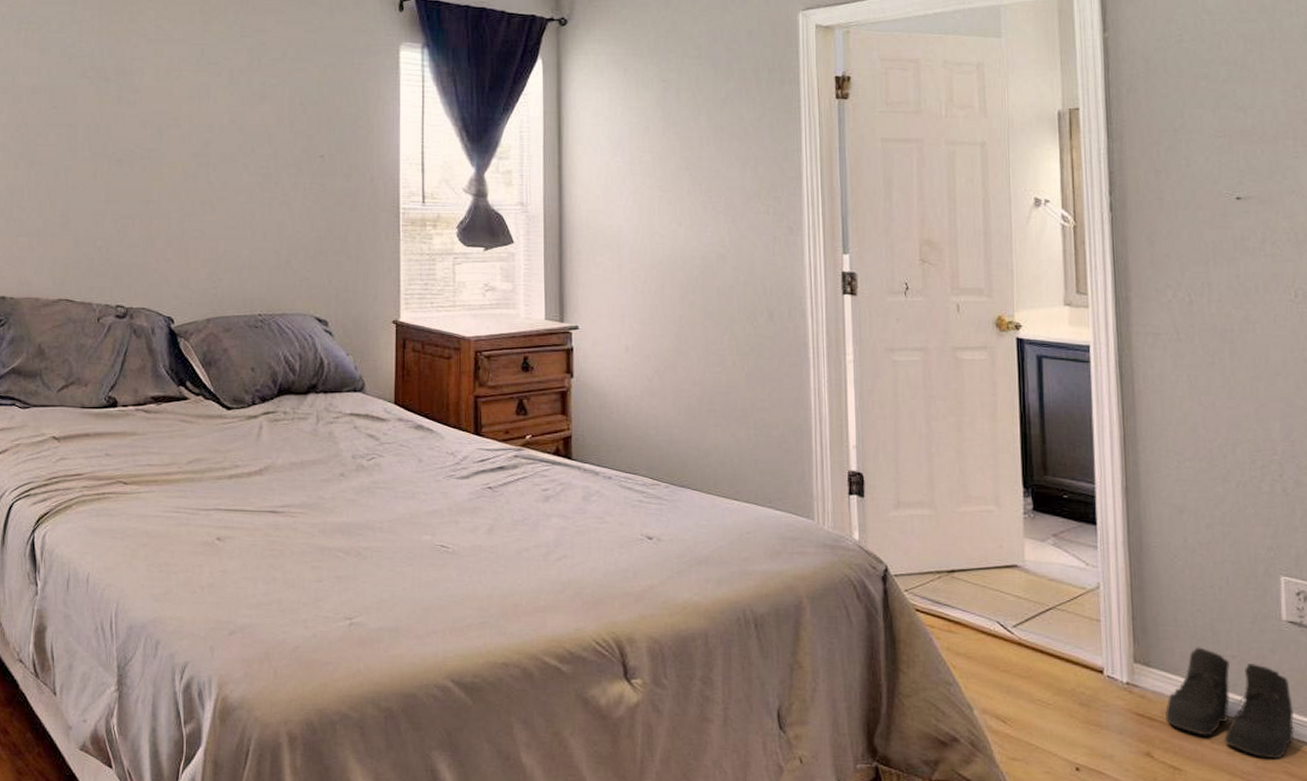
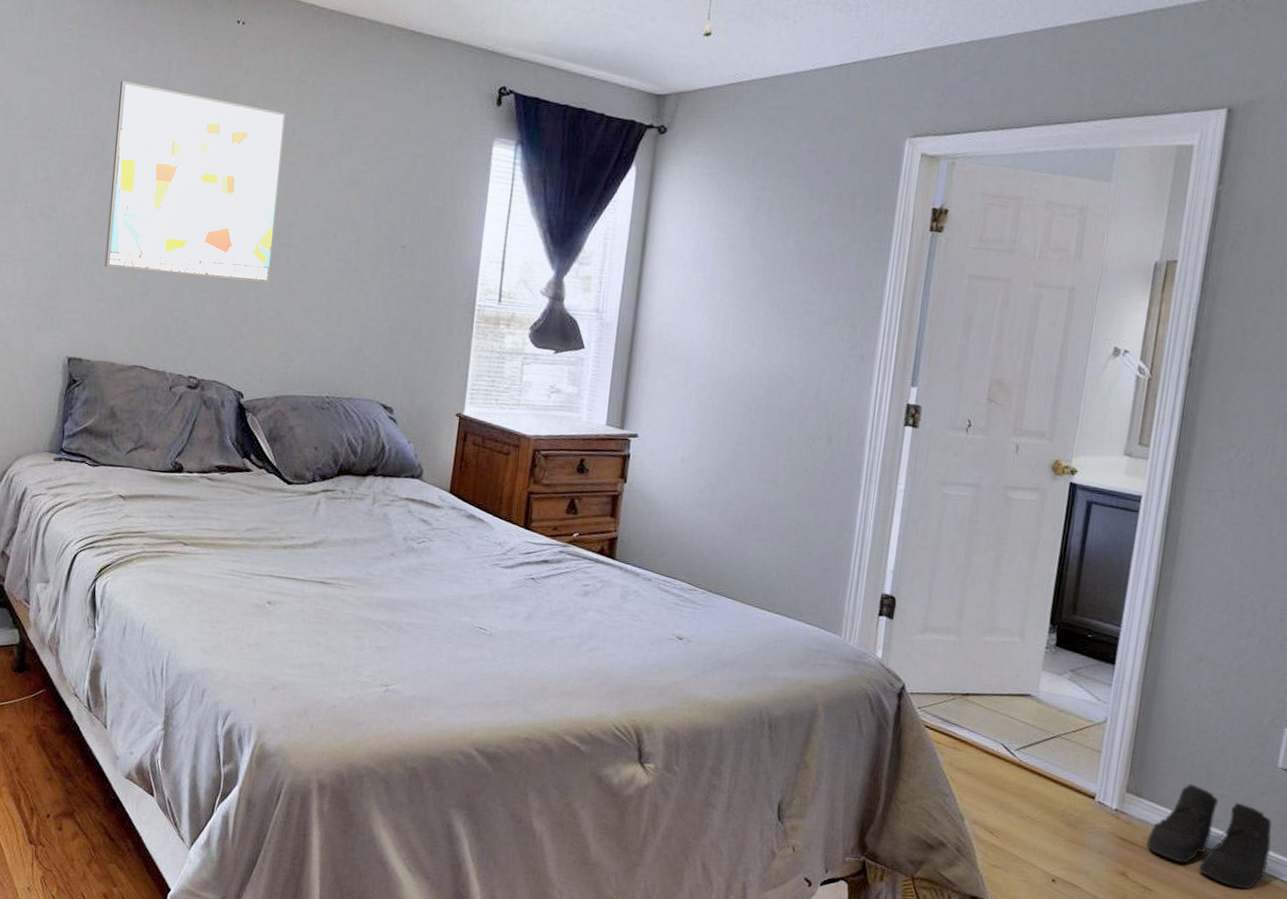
wall art: none [22,15,193,204] -> present [104,80,286,284]

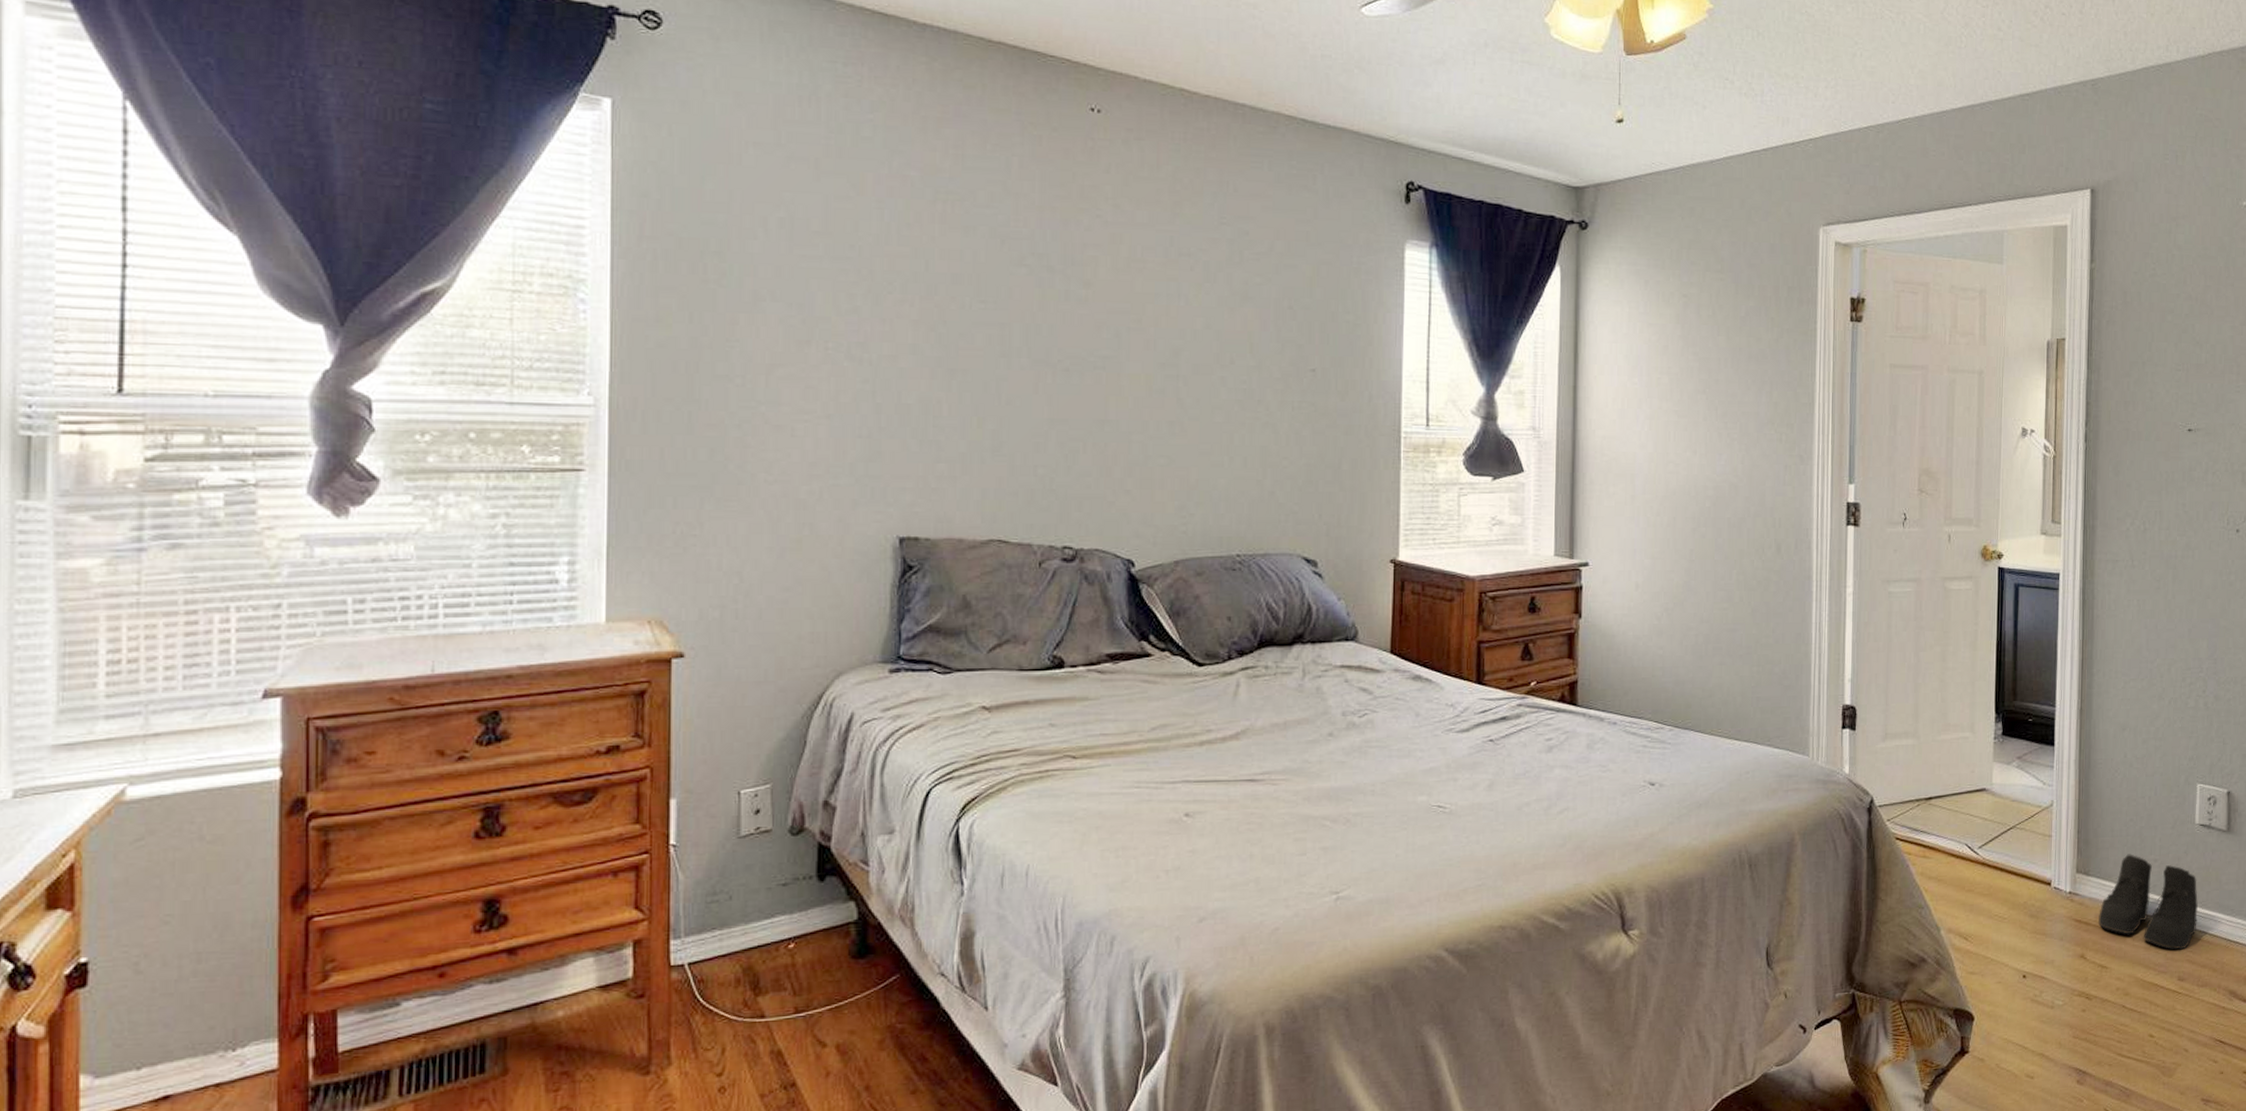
wall art: present [104,80,286,284] -> none [940,183,1160,425]

